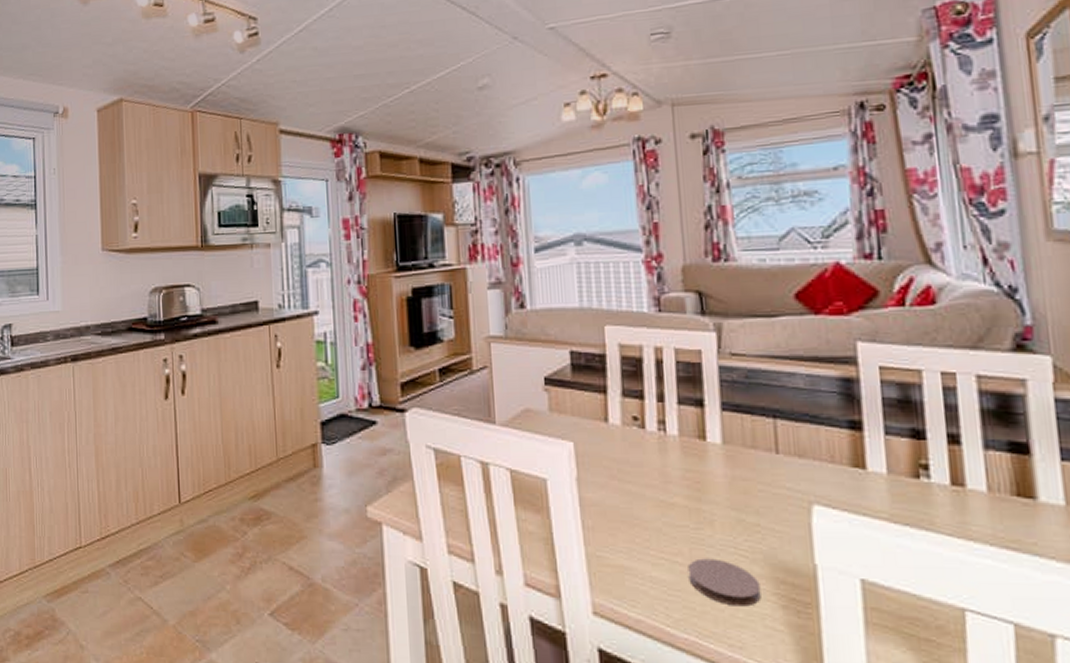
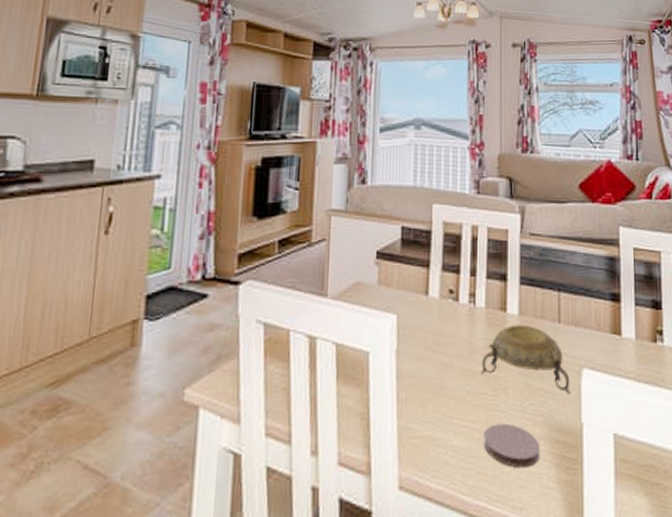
decorative bowl: none [679,455,798,533] -> present [481,325,570,395]

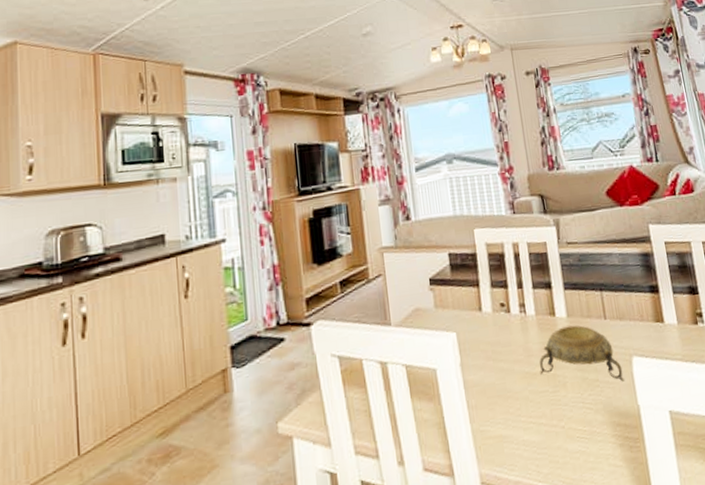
coaster: present [484,423,540,468] -> none [550,414,605,453]

